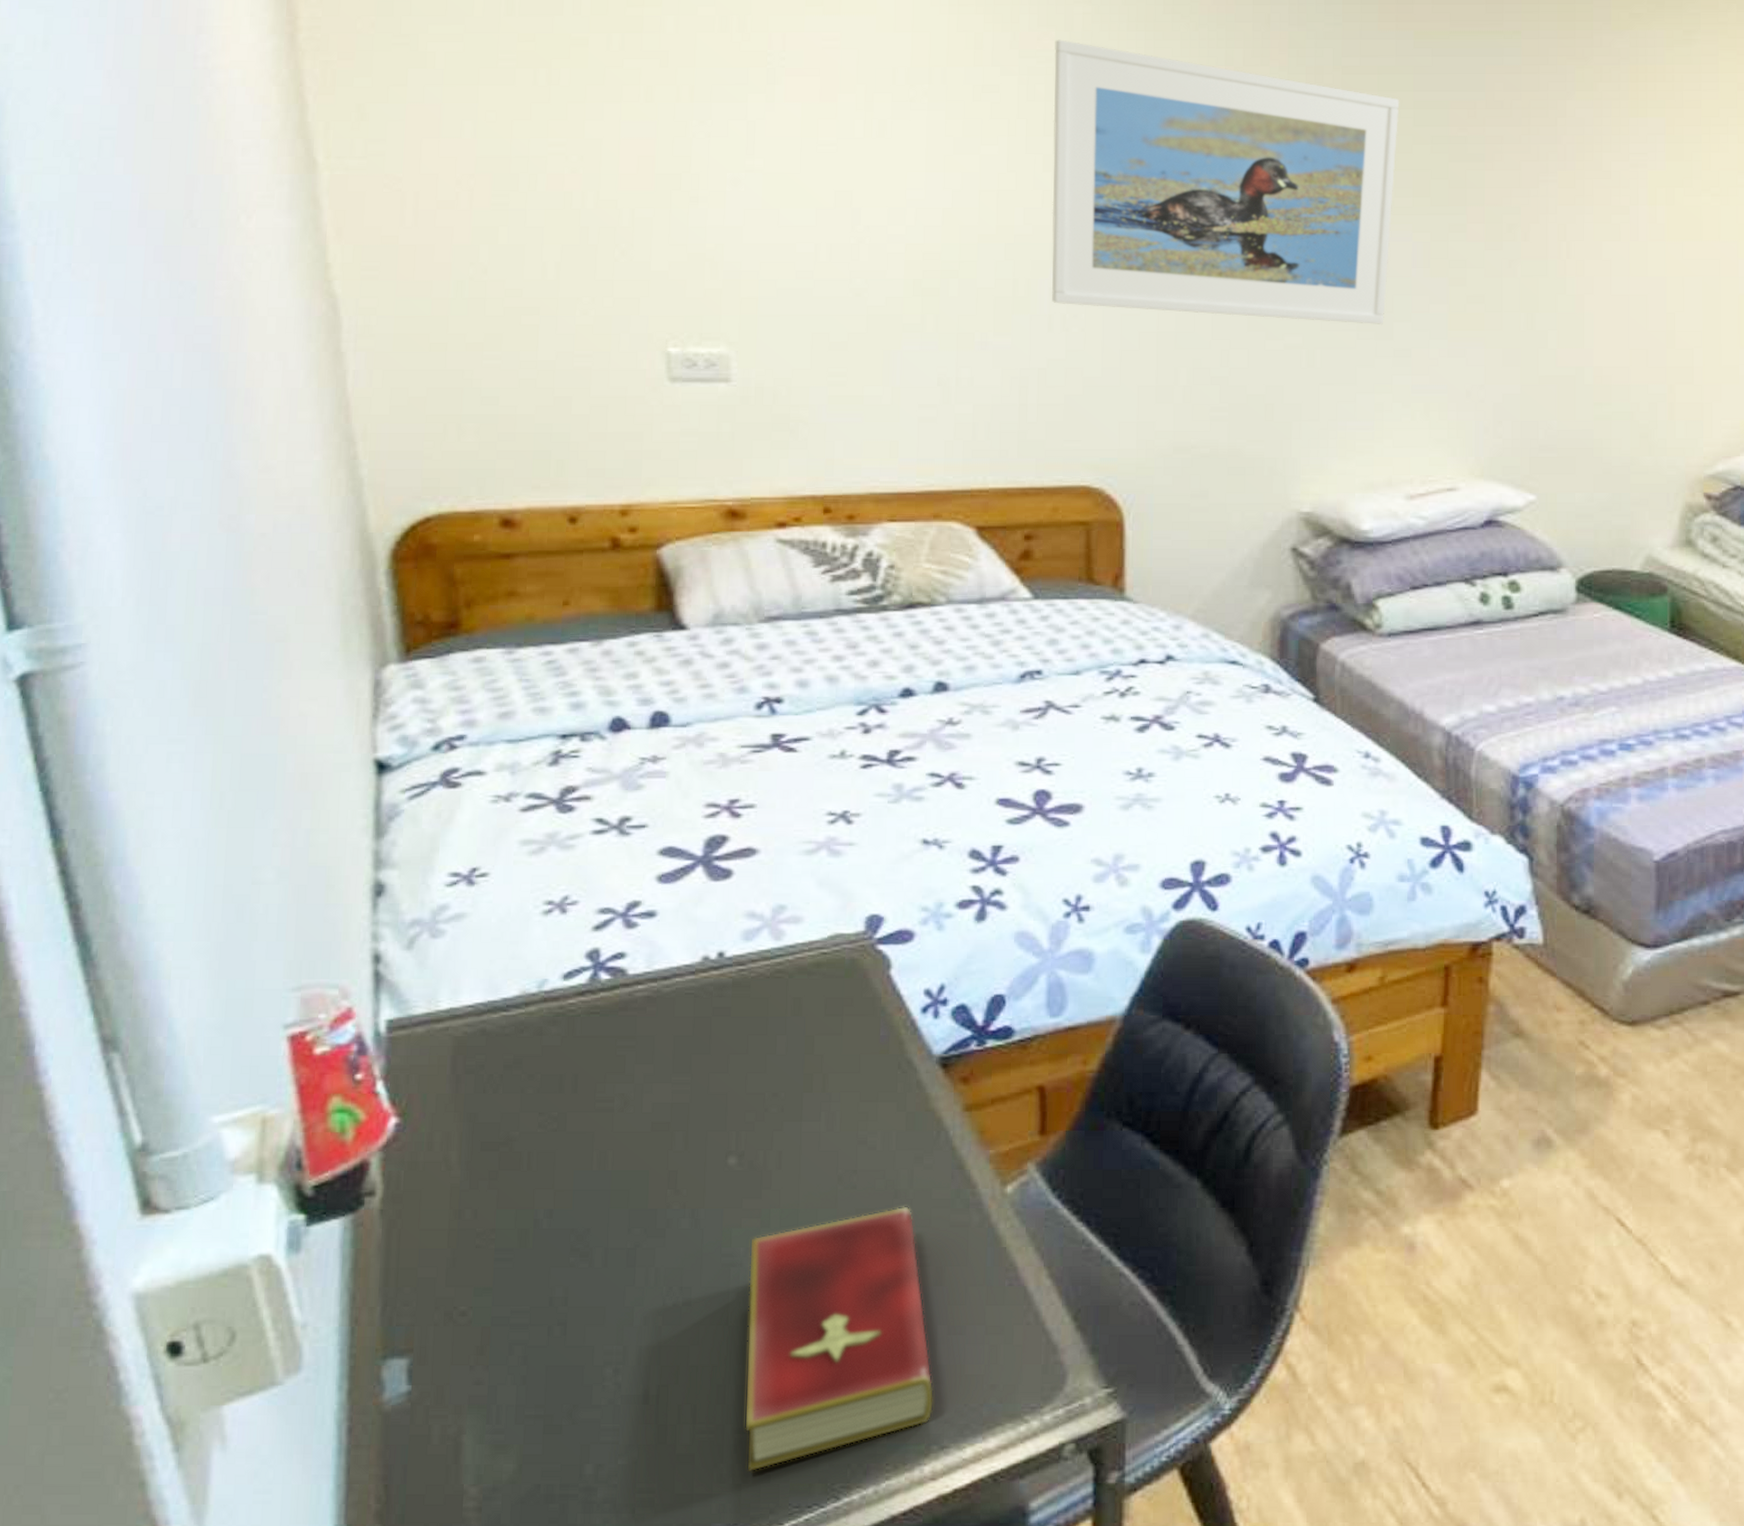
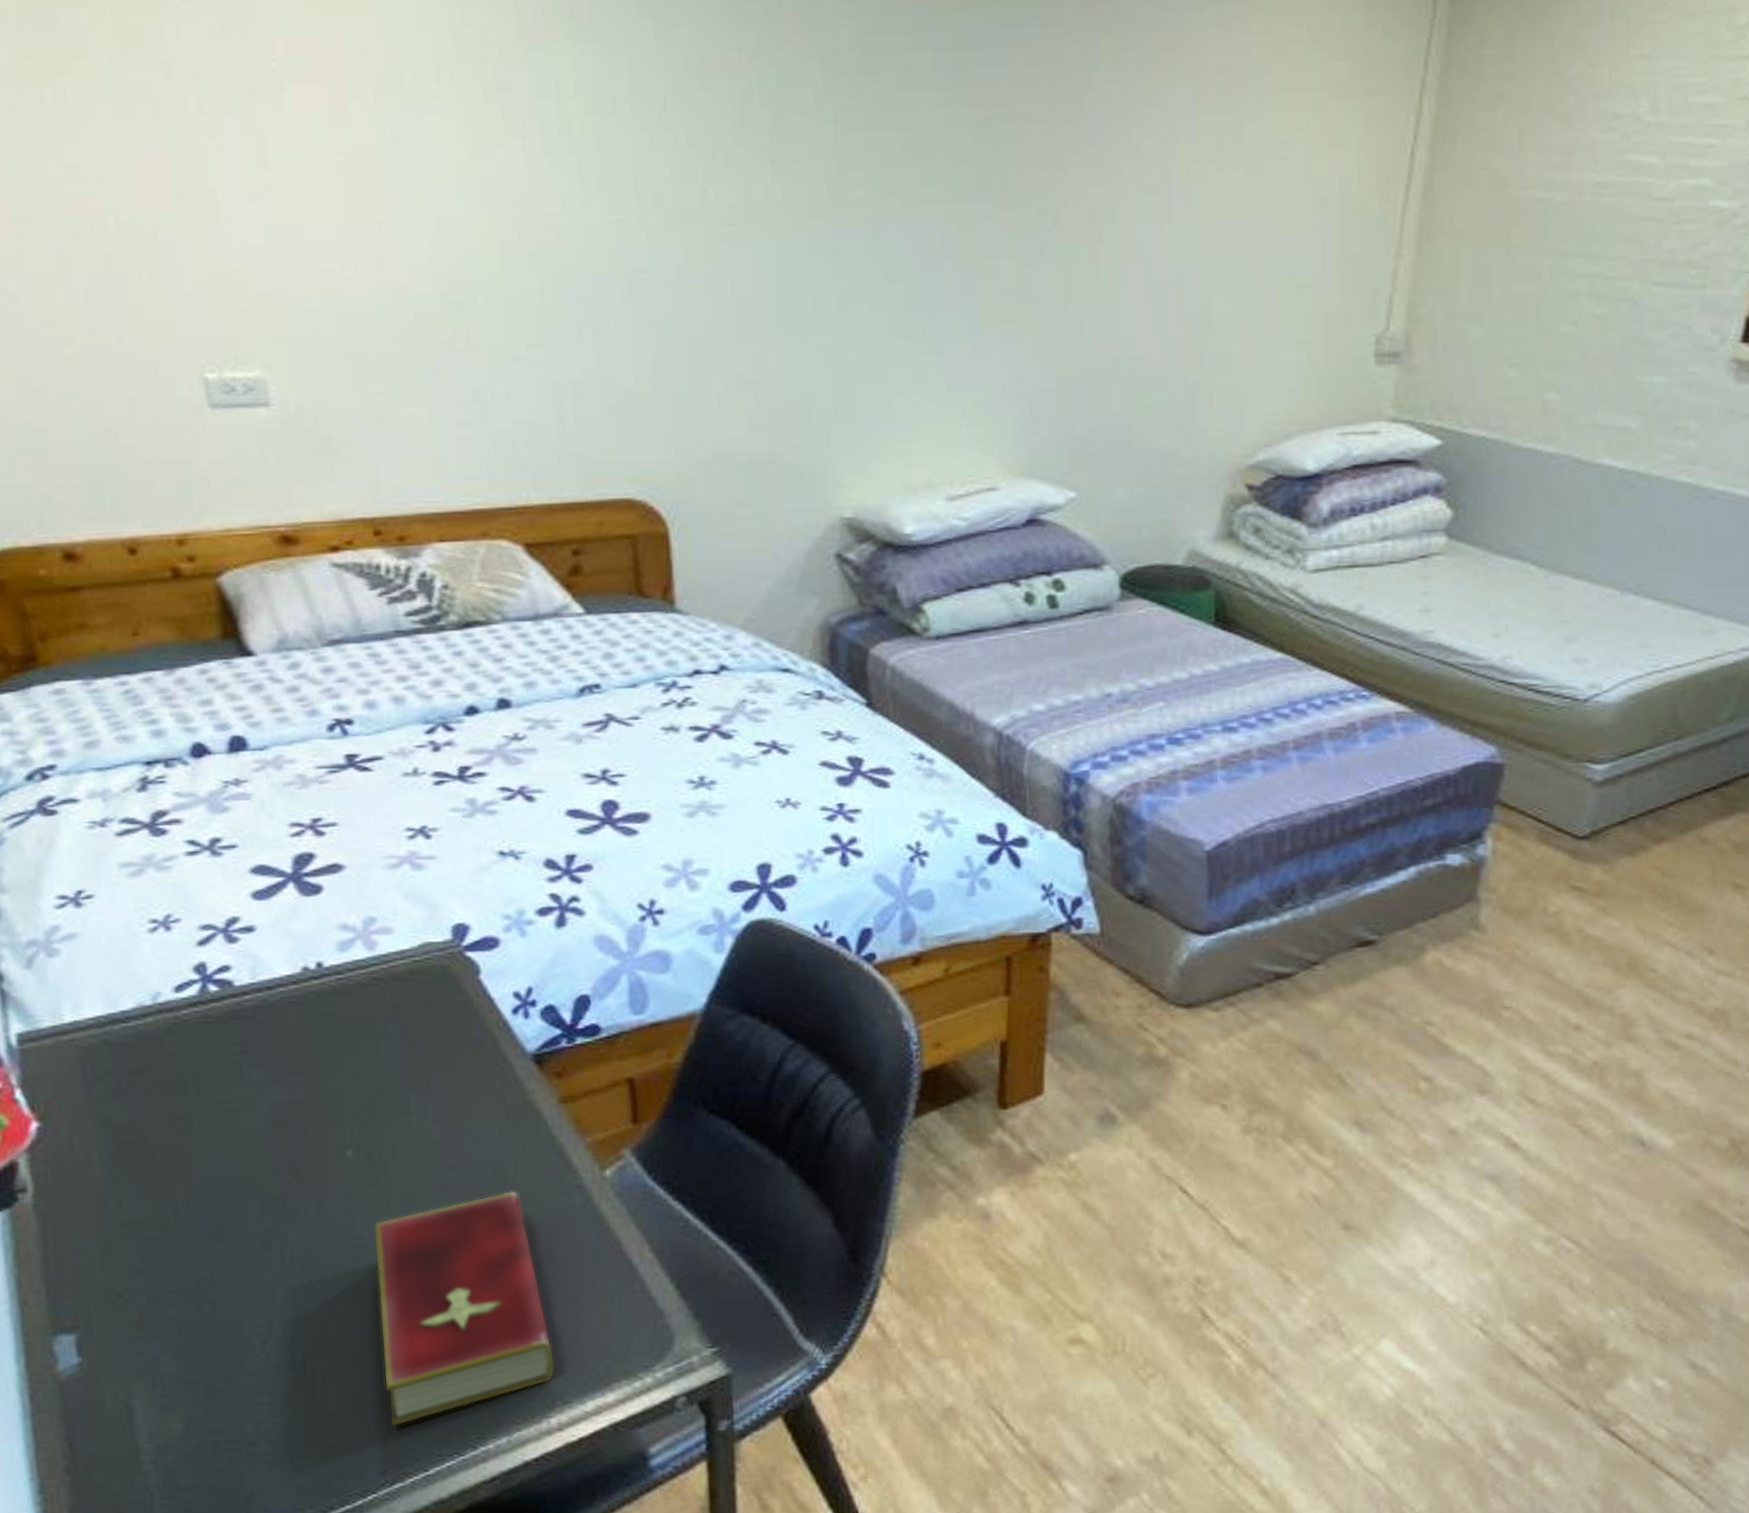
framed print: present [1052,39,1400,325] -> none [562,30,920,322]

